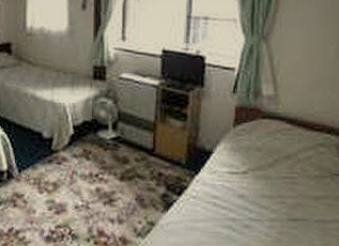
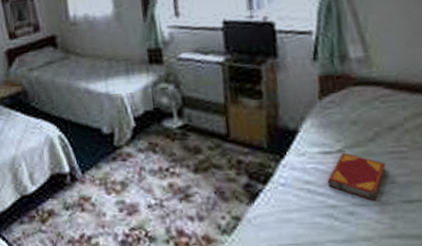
hardback book: none [231,174,279,218] -> present [327,152,387,202]

